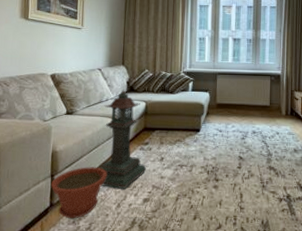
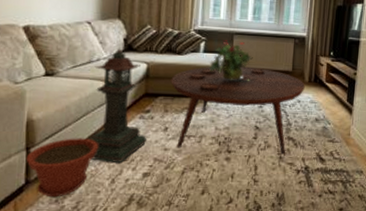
coffee table: none [165,103,282,183] -> present [171,66,305,155]
potted plant: none [197,80,234,114] -> present [209,40,253,79]

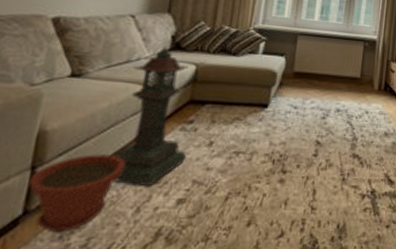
coffee table: present [171,66,305,155] -> none [221,70,374,175]
potted plant: present [209,40,253,79] -> none [267,40,318,86]

